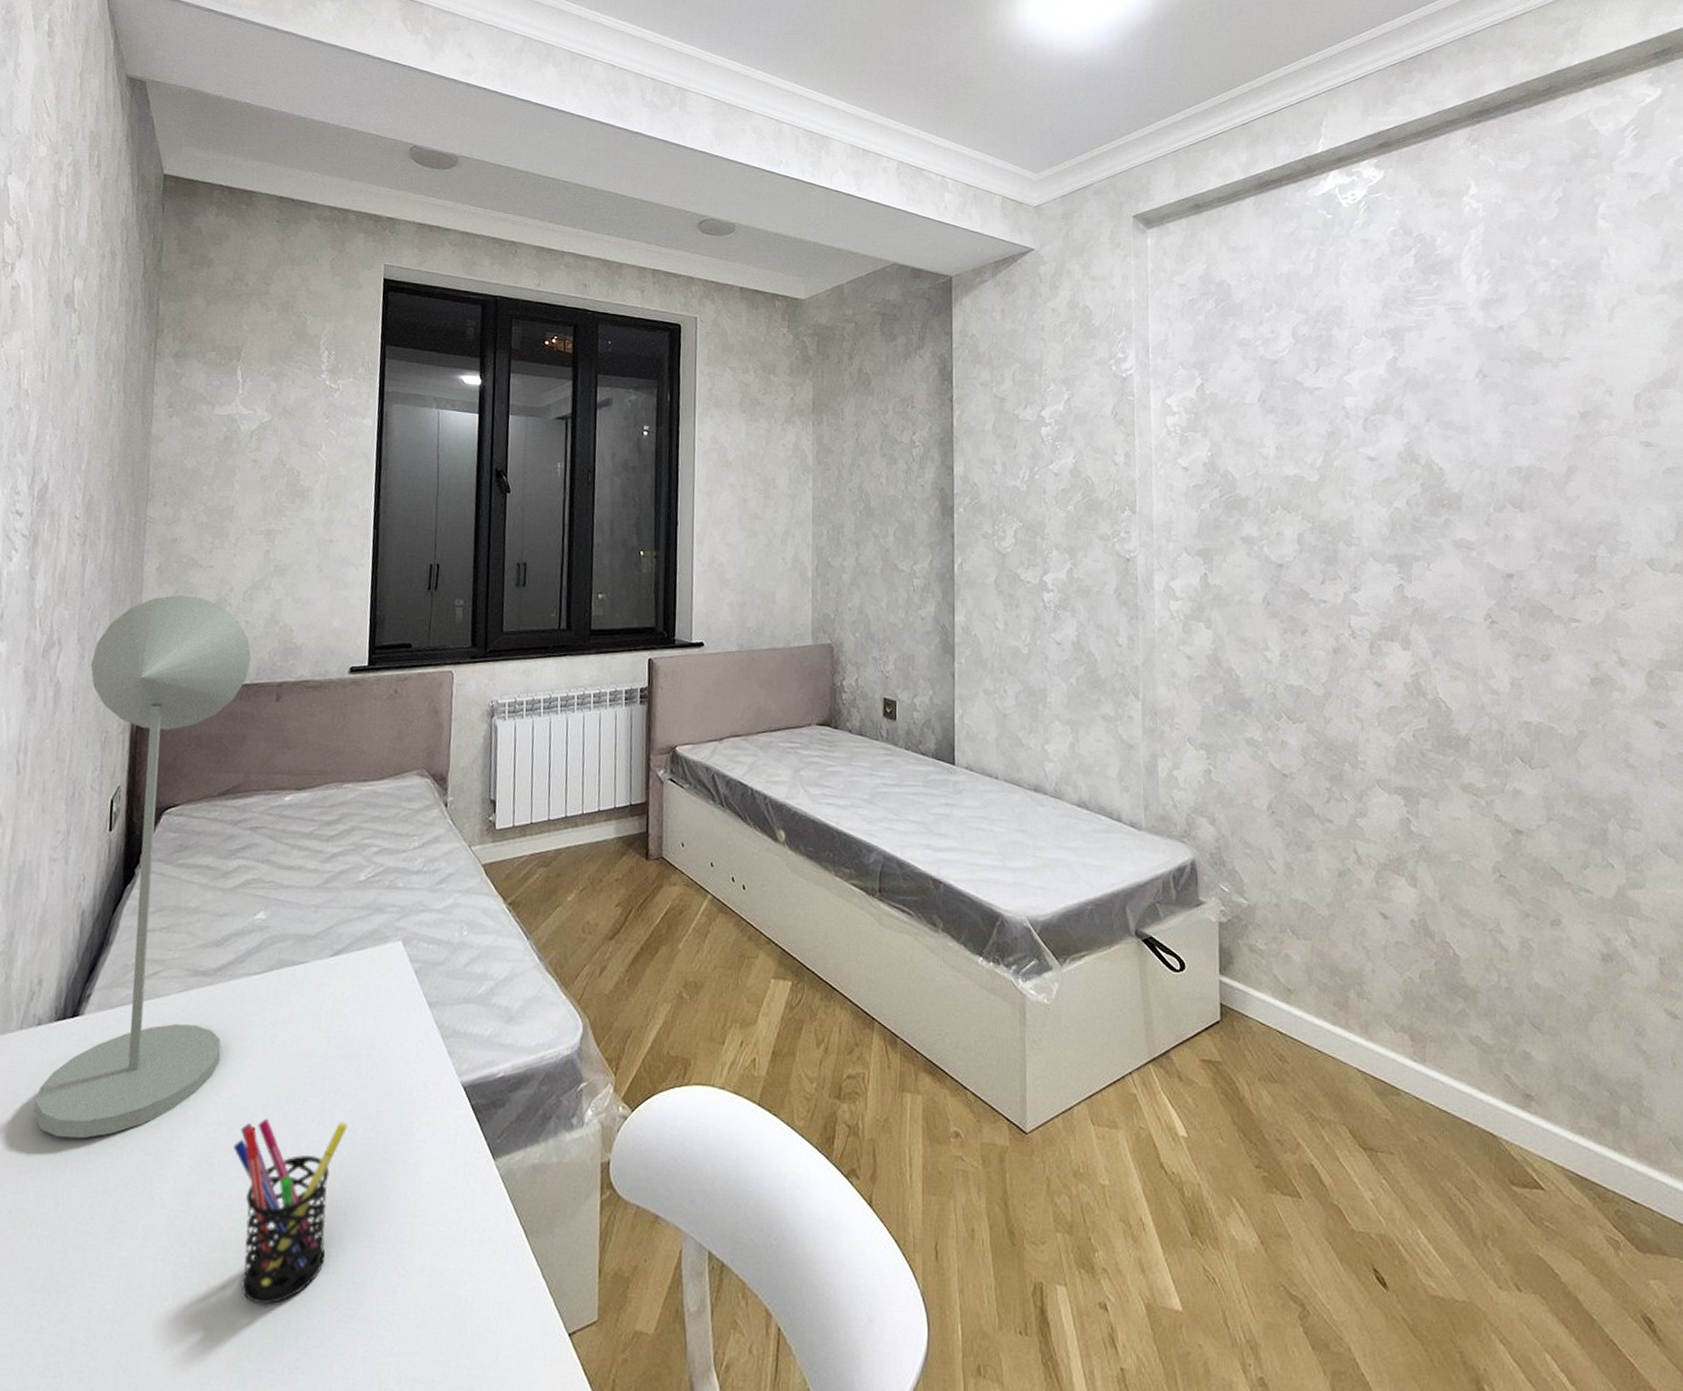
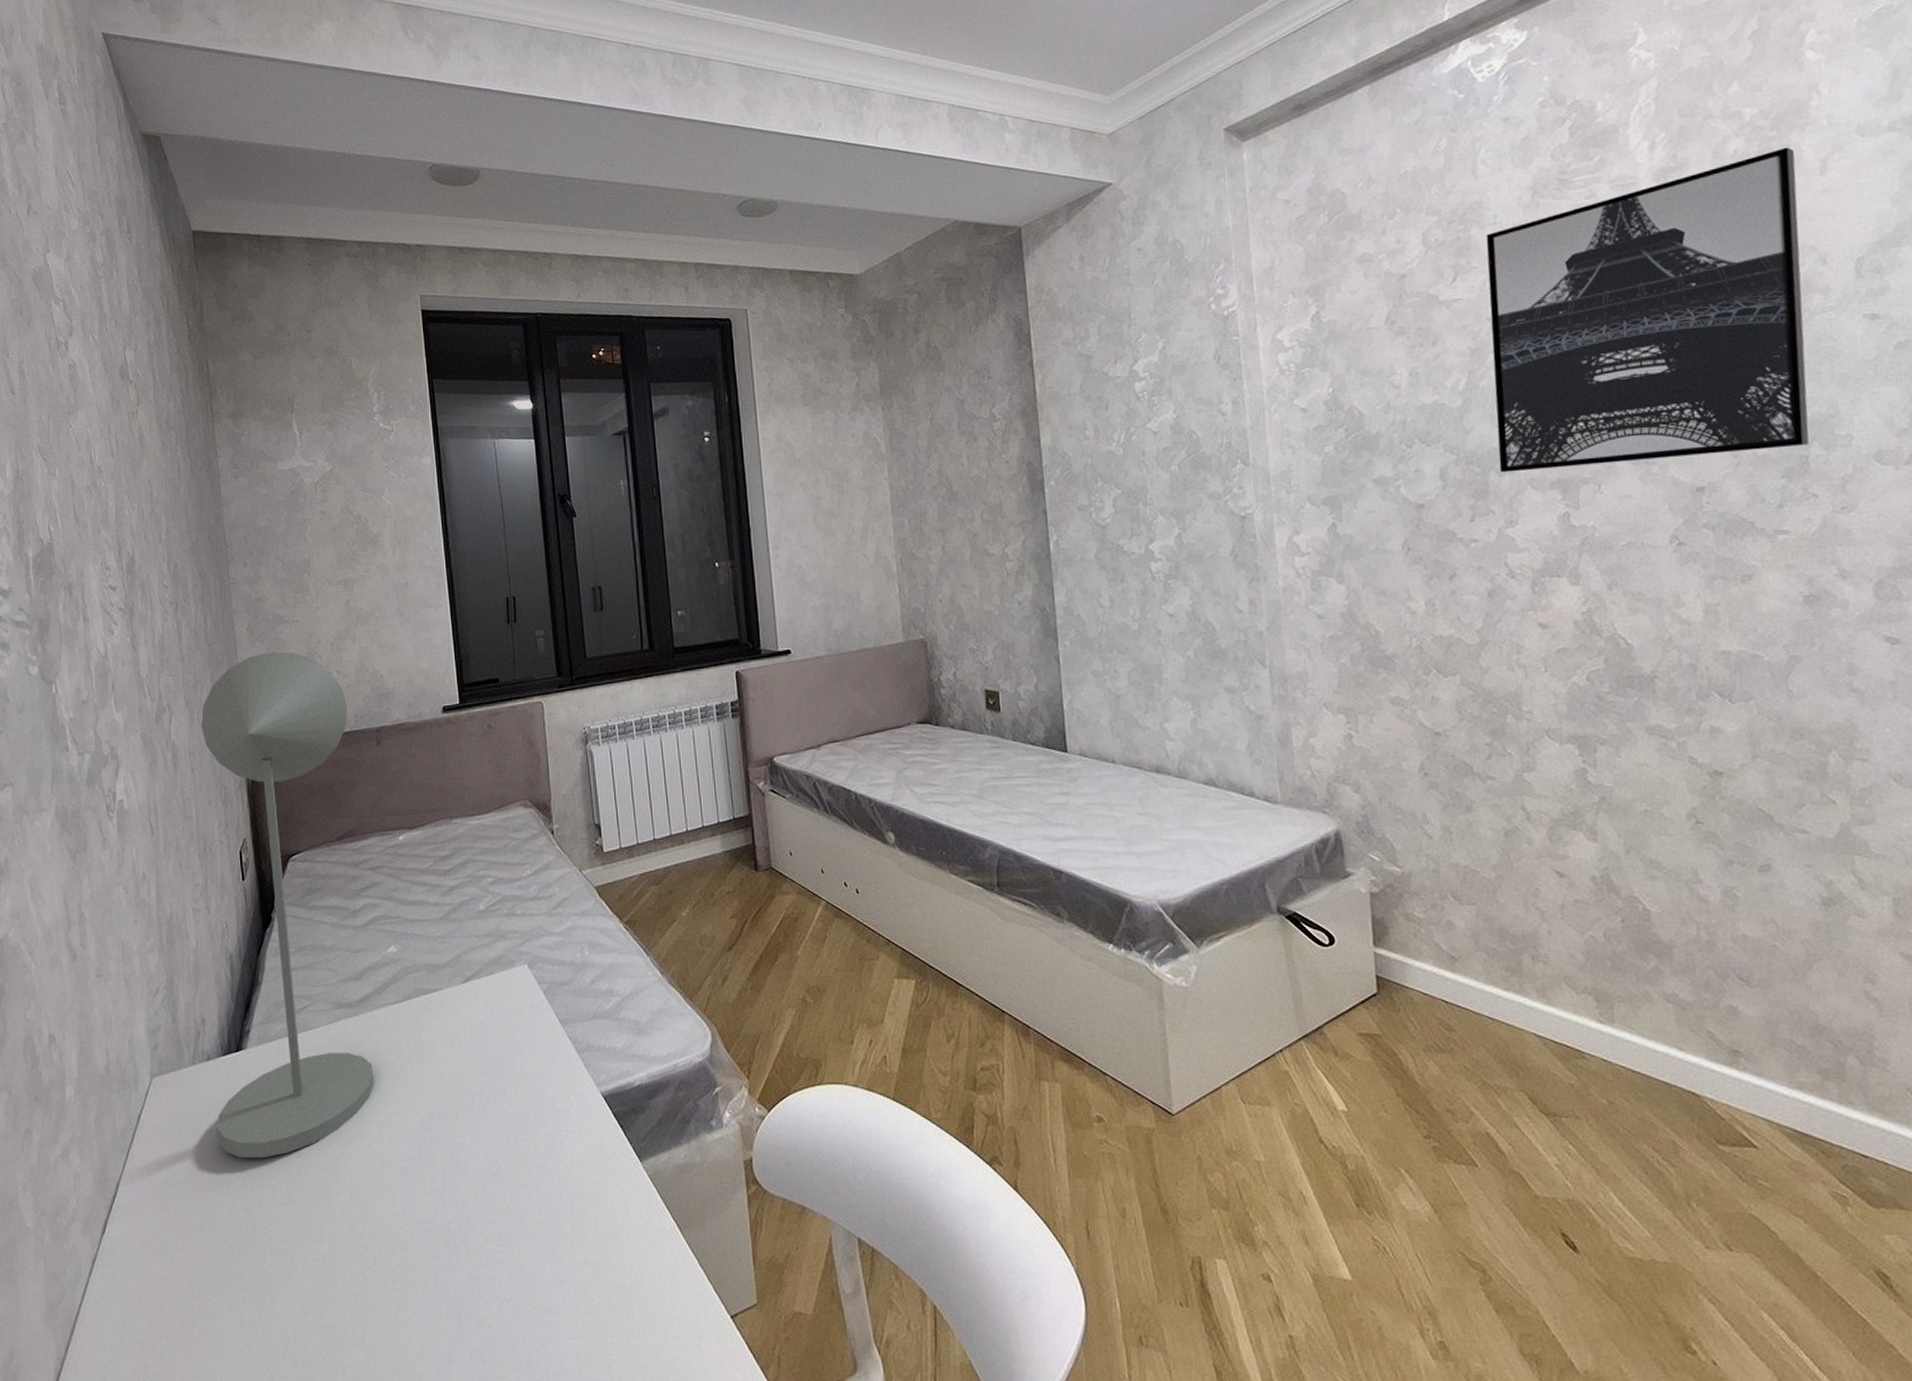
pen holder: present [232,1118,348,1305] -> none [397,1133,500,1298]
wall art: none [1344,295,1597,548] -> present [1485,147,1809,473]

